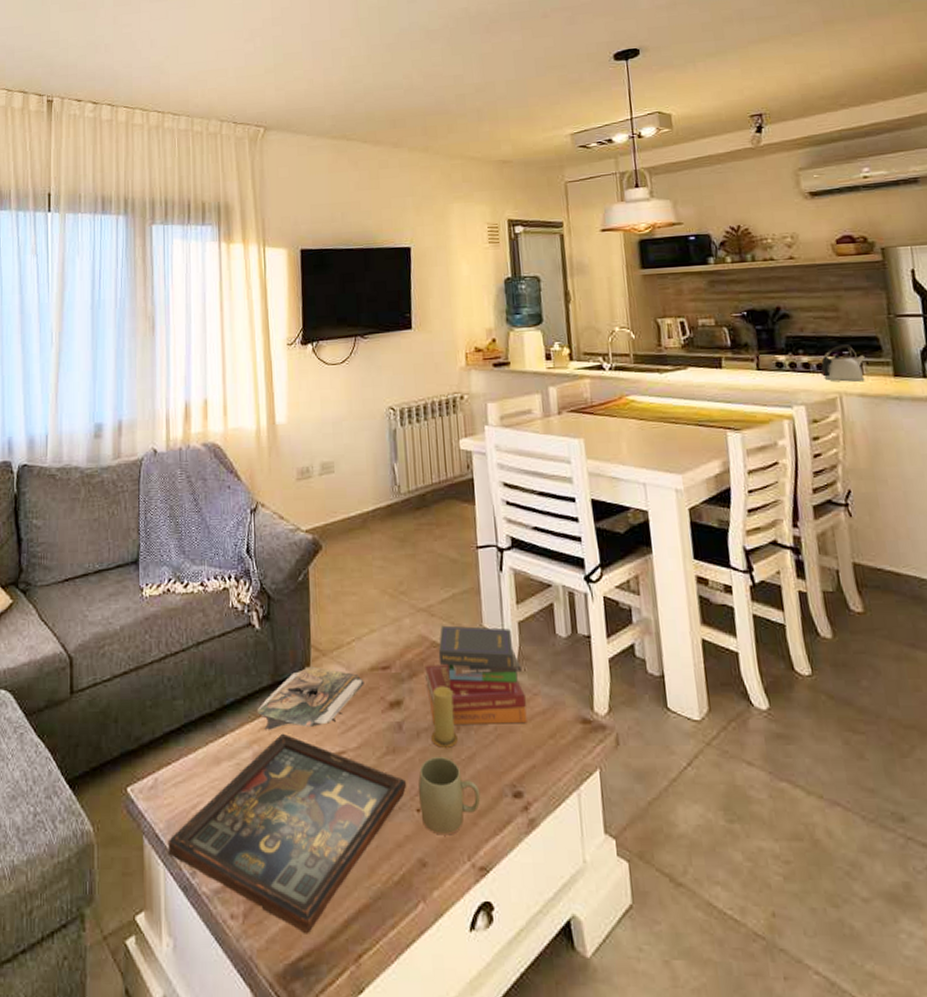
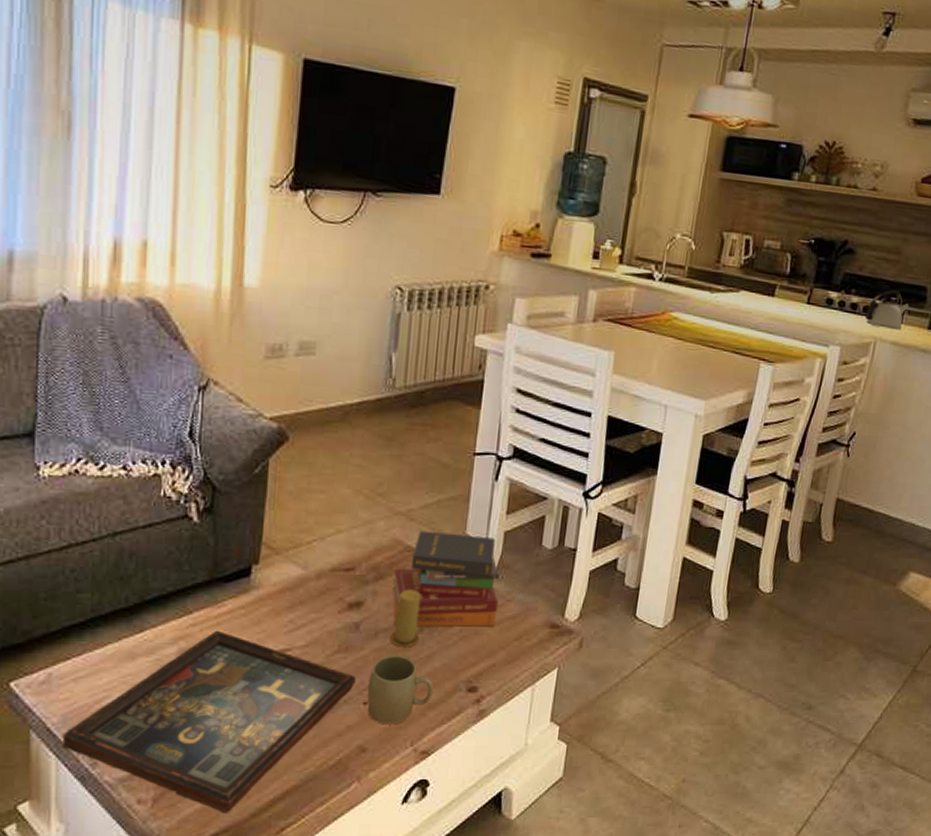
magazine: present [256,666,364,730] -> none [186,564,322,627]

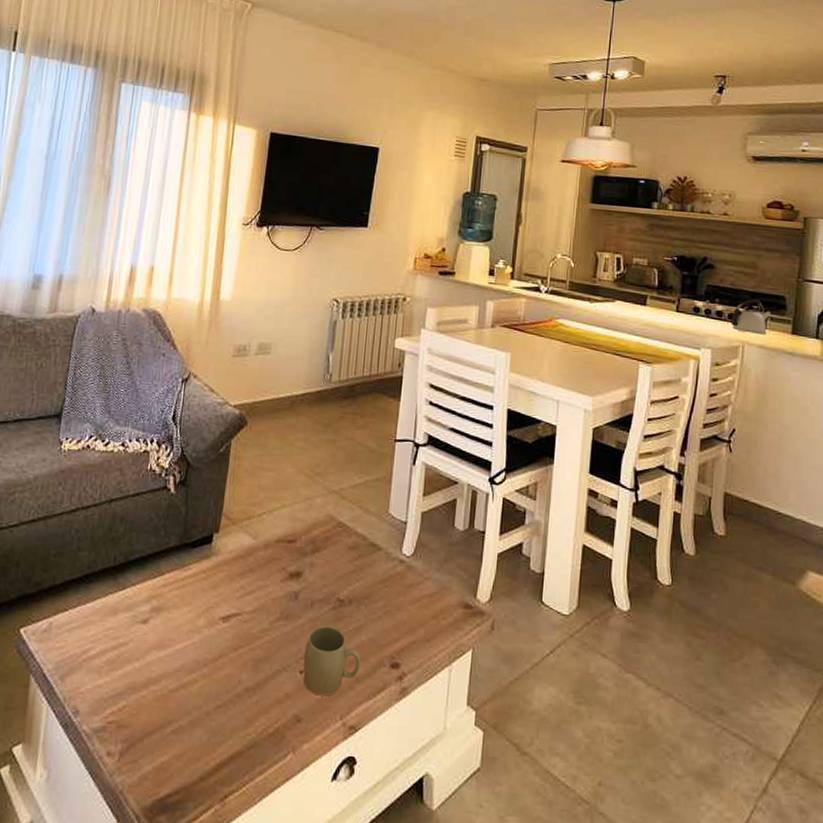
decorative tray: present [62,630,357,814] -> none [53,591,295,774]
candle: present [390,589,421,647] -> none [324,563,350,619]
books: present [392,530,499,627] -> none [326,508,418,604]

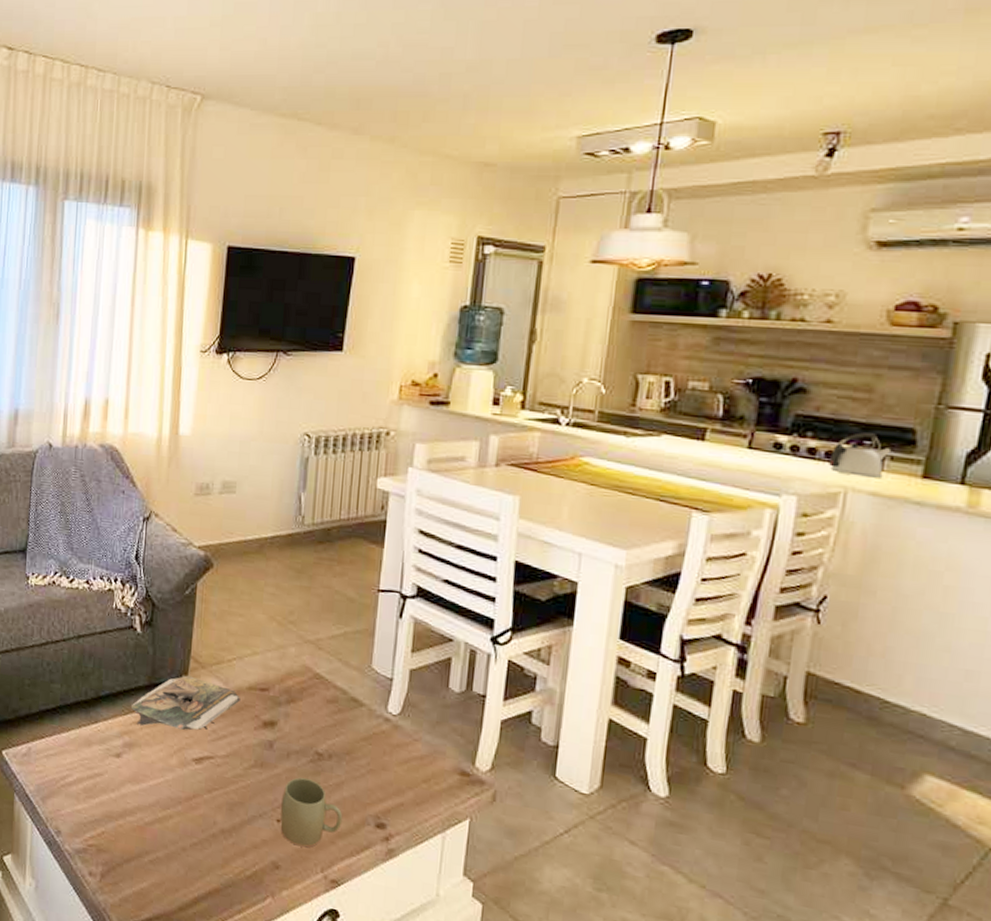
magazine: none [160,533,269,589] -> present [130,675,240,731]

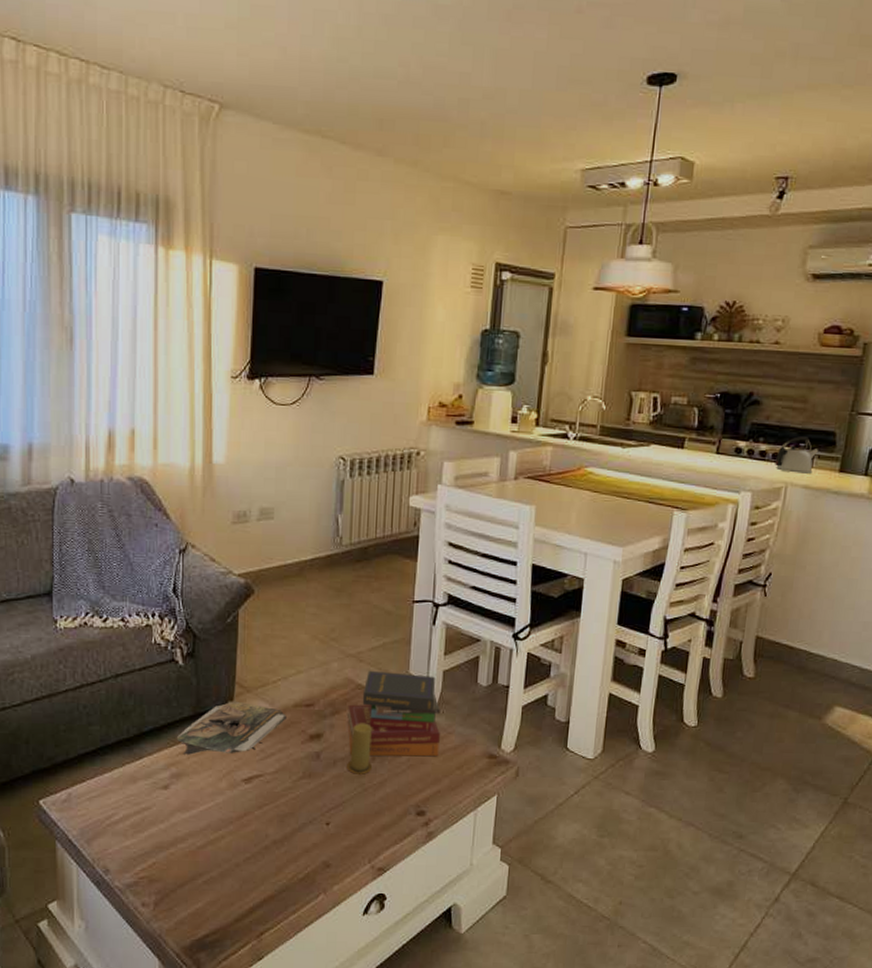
mug: present [280,777,343,848] -> none [329,782,387,844]
candle: none [301,715,329,773] -> present [347,723,373,774]
books: none [302,660,406,765] -> present [346,670,441,757]

